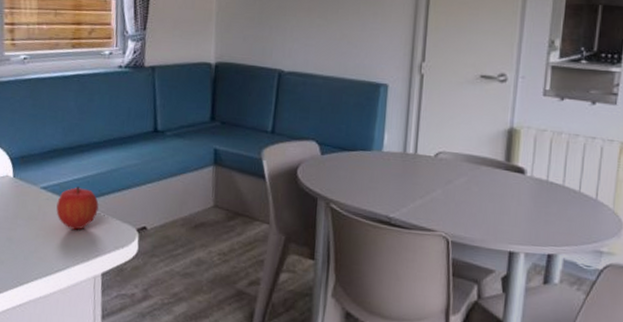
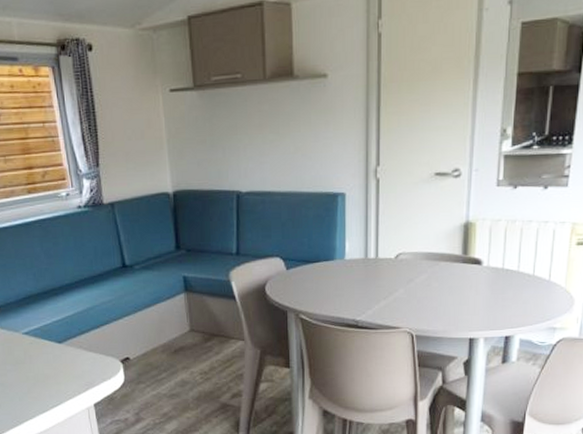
fruit: present [56,186,99,230] -> none [40,328,81,368]

